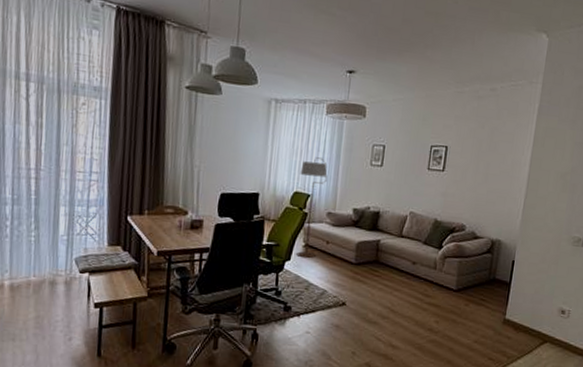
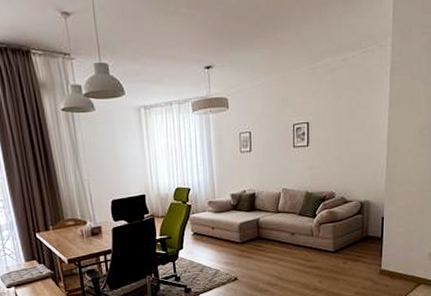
floor lamp: present [296,157,328,259] -> none [178,153,206,246]

